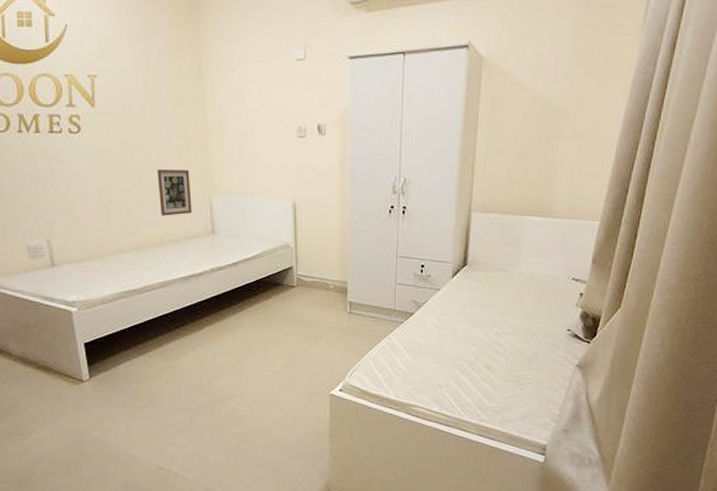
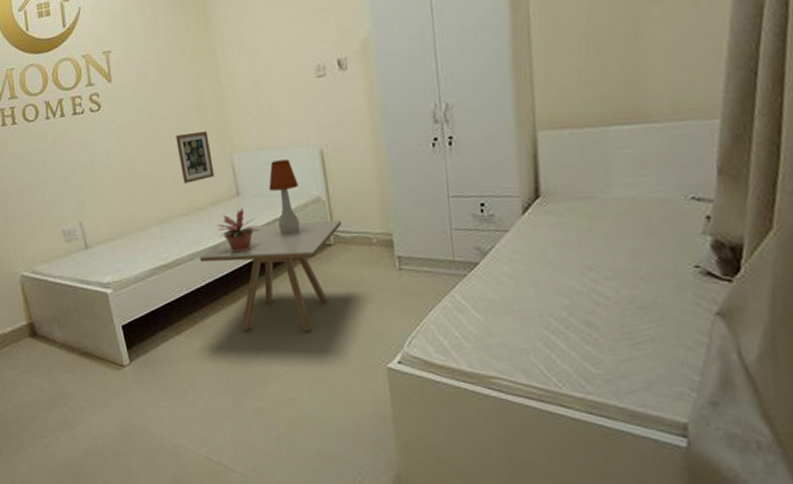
side table: none [170,262,305,359] -> present [200,220,342,331]
potted plant: none [190,245,232,285] -> present [217,208,261,253]
table lamp: none [243,206,270,273] -> present [269,159,300,234]

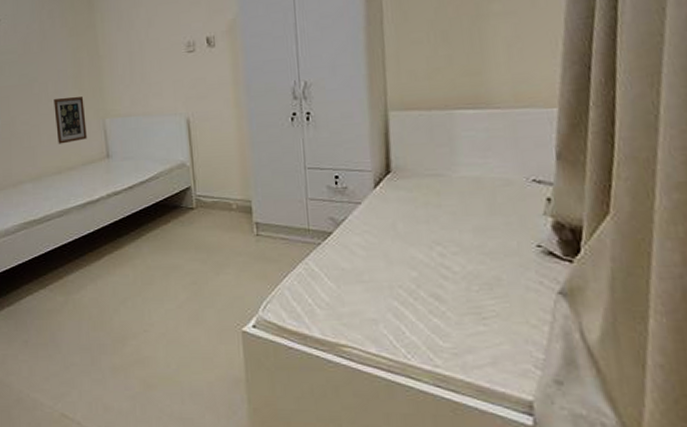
side table: present [200,220,342,331] -> none [68,185,204,291]
potted plant: present [217,208,261,253] -> none [86,169,128,211]
table lamp: present [269,159,300,234] -> none [137,126,165,196]

